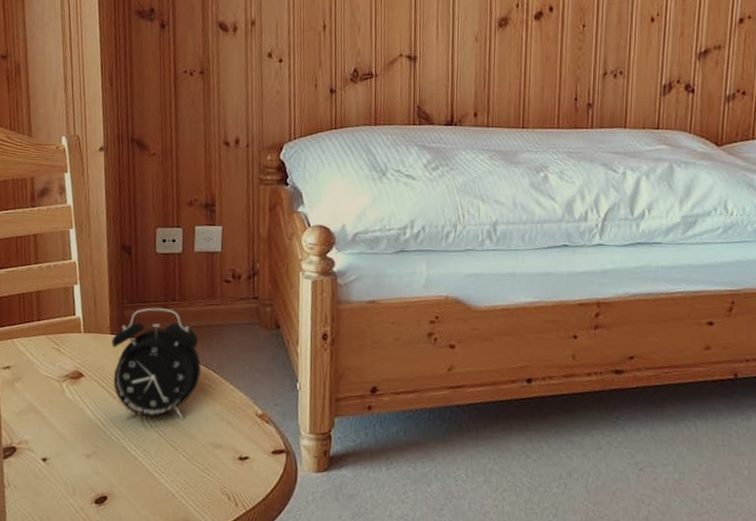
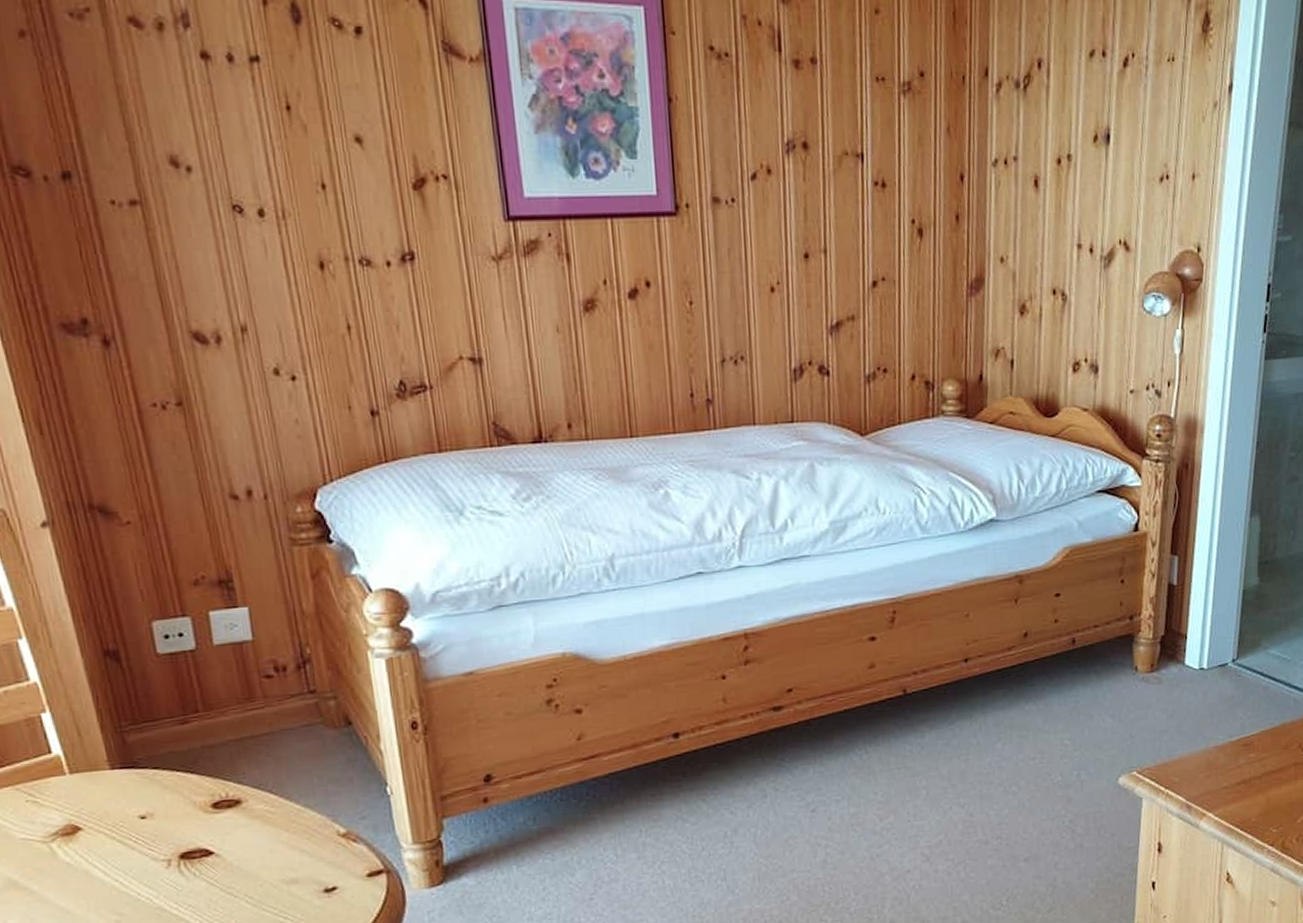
alarm clock: present [112,307,202,420] -> none [114,723,254,872]

